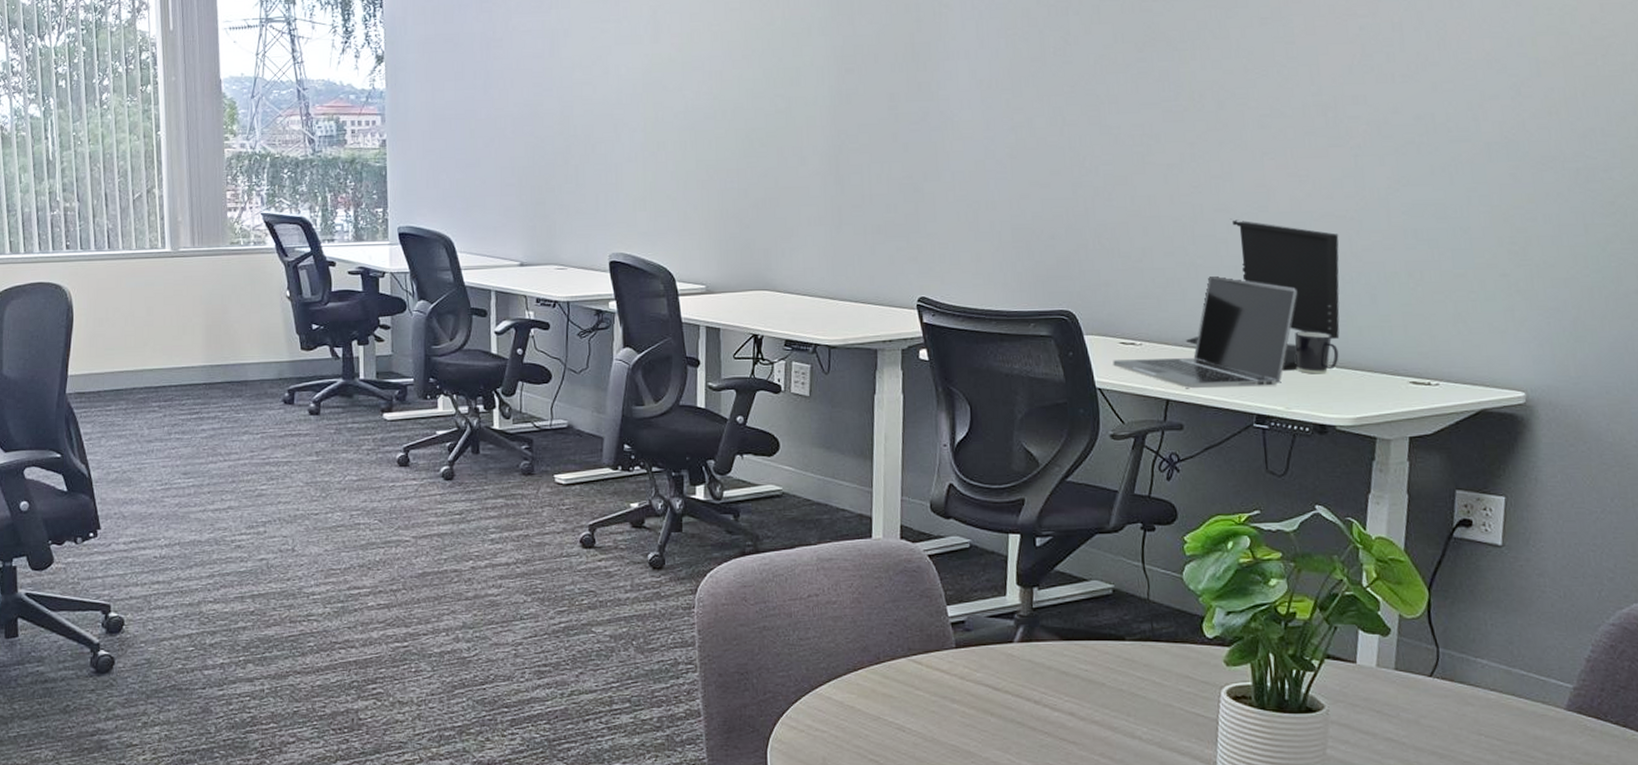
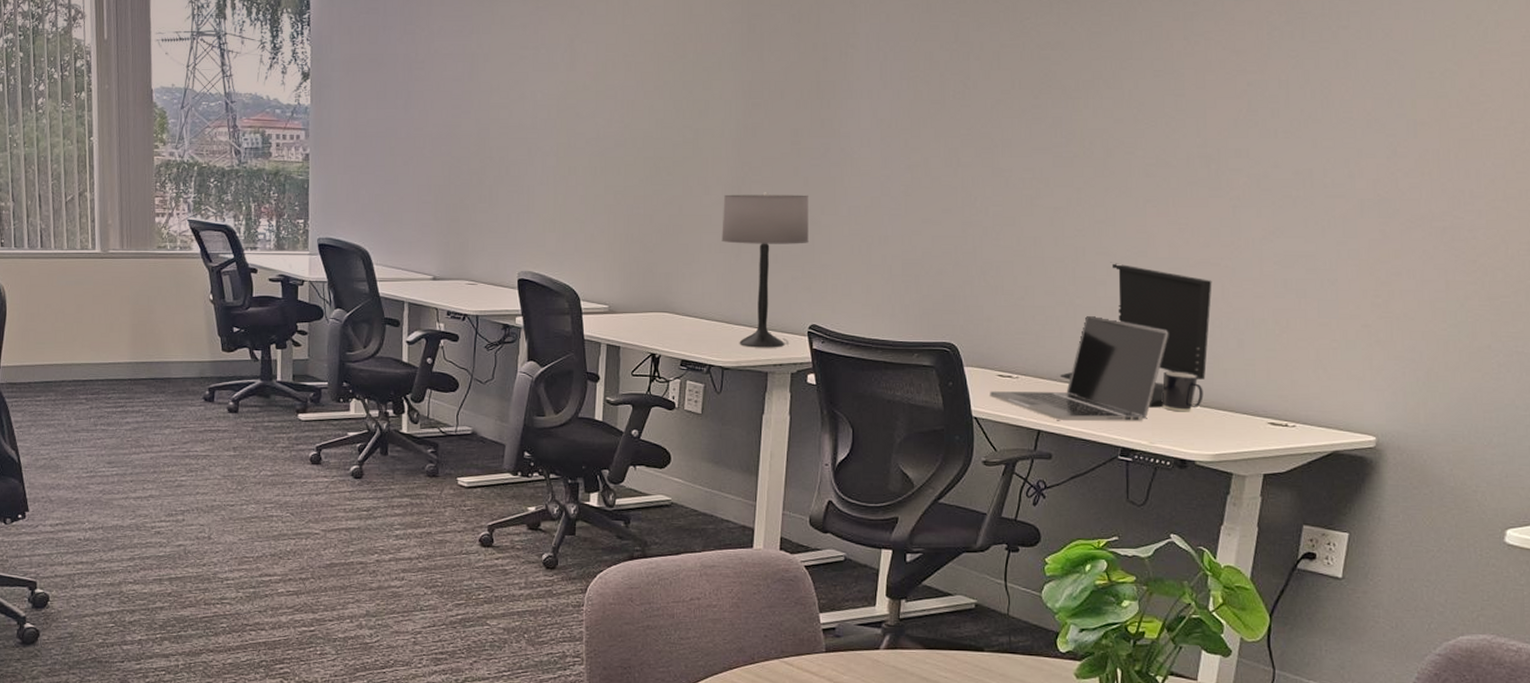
table lamp: none [820,160,912,324] -> present [722,192,809,348]

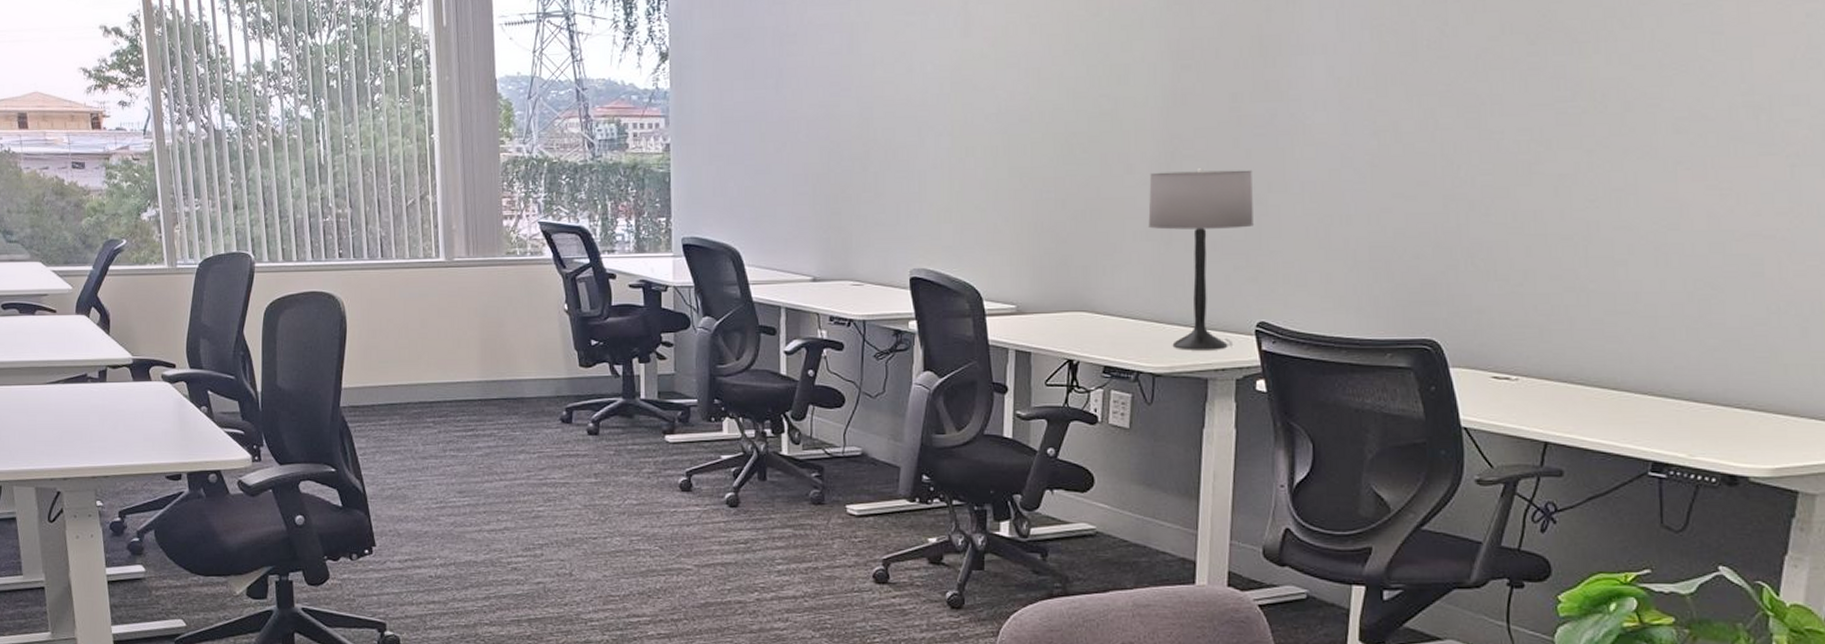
laptop: present [990,316,1169,422] -> none [1482,304,1711,431]
computer monitor: present [1059,262,1212,408] -> none [1570,237,1766,413]
mug: present [1162,371,1204,412] -> none [1703,368,1758,418]

